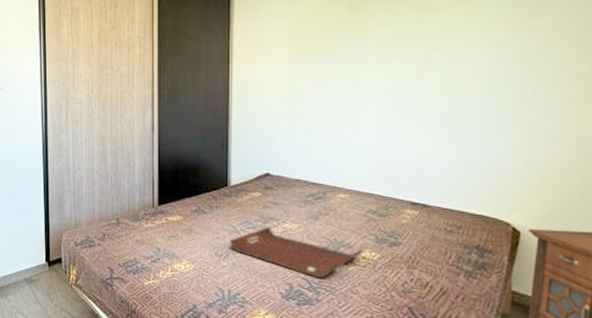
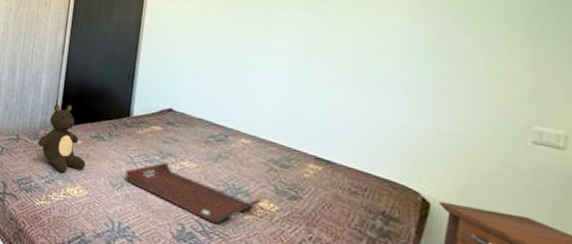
teddy bear: none [139,181,189,250] -> present [38,104,86,173]

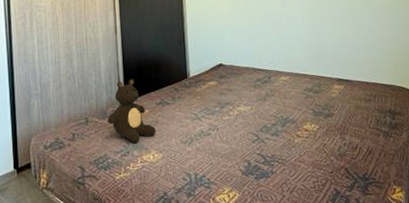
serving tray: present [126,162,261,224] -> none [193,111,305,153]

